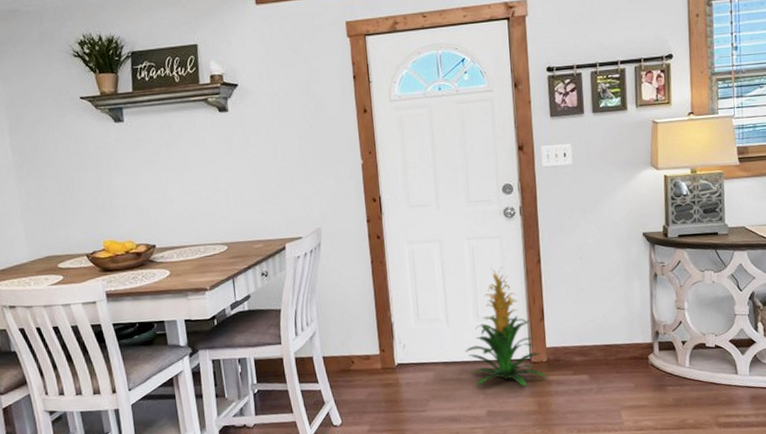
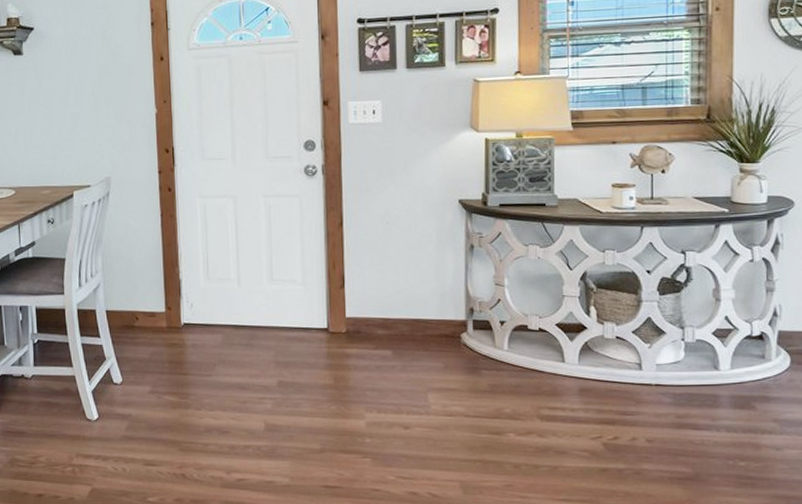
indoor plant: present [465,266,546,387] -> none [256,227,344,358]

